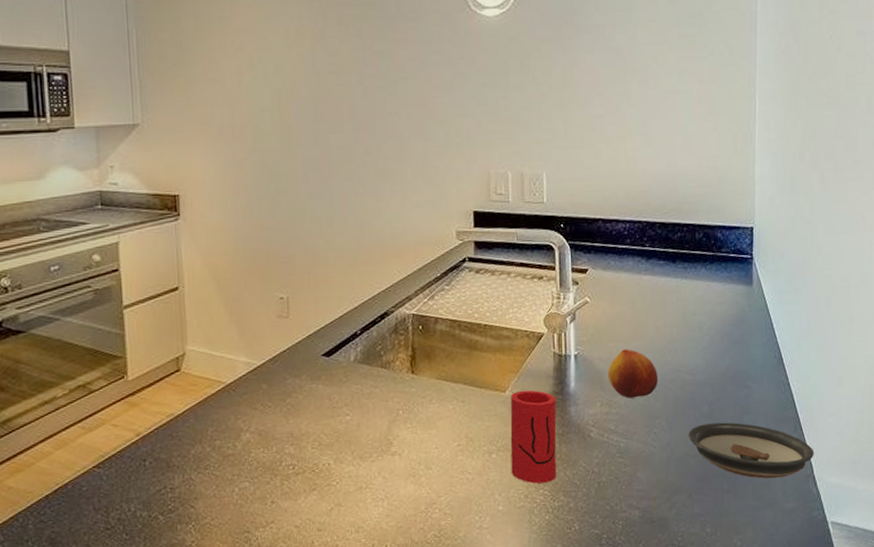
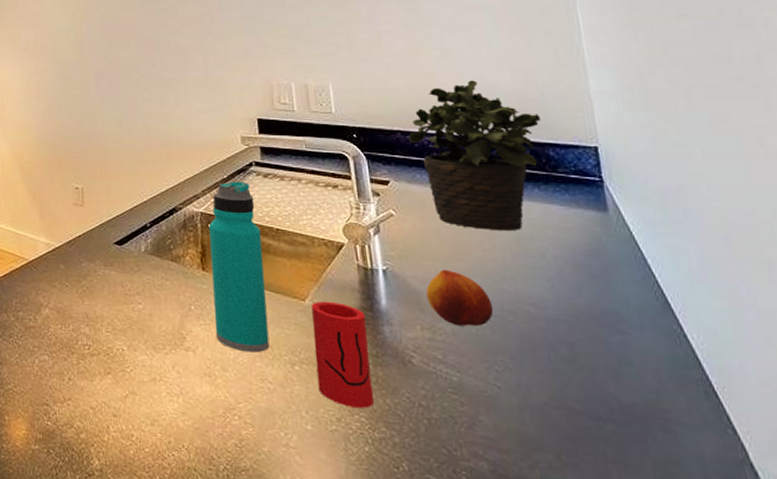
water bottle: none [420,279,471,449] -> present [209,182,270,353]
potted plant: none [608,166,716,310] -> present [408,80,542,230]
saucer: present [688,422,814,479] -> none [543,369,746,457]

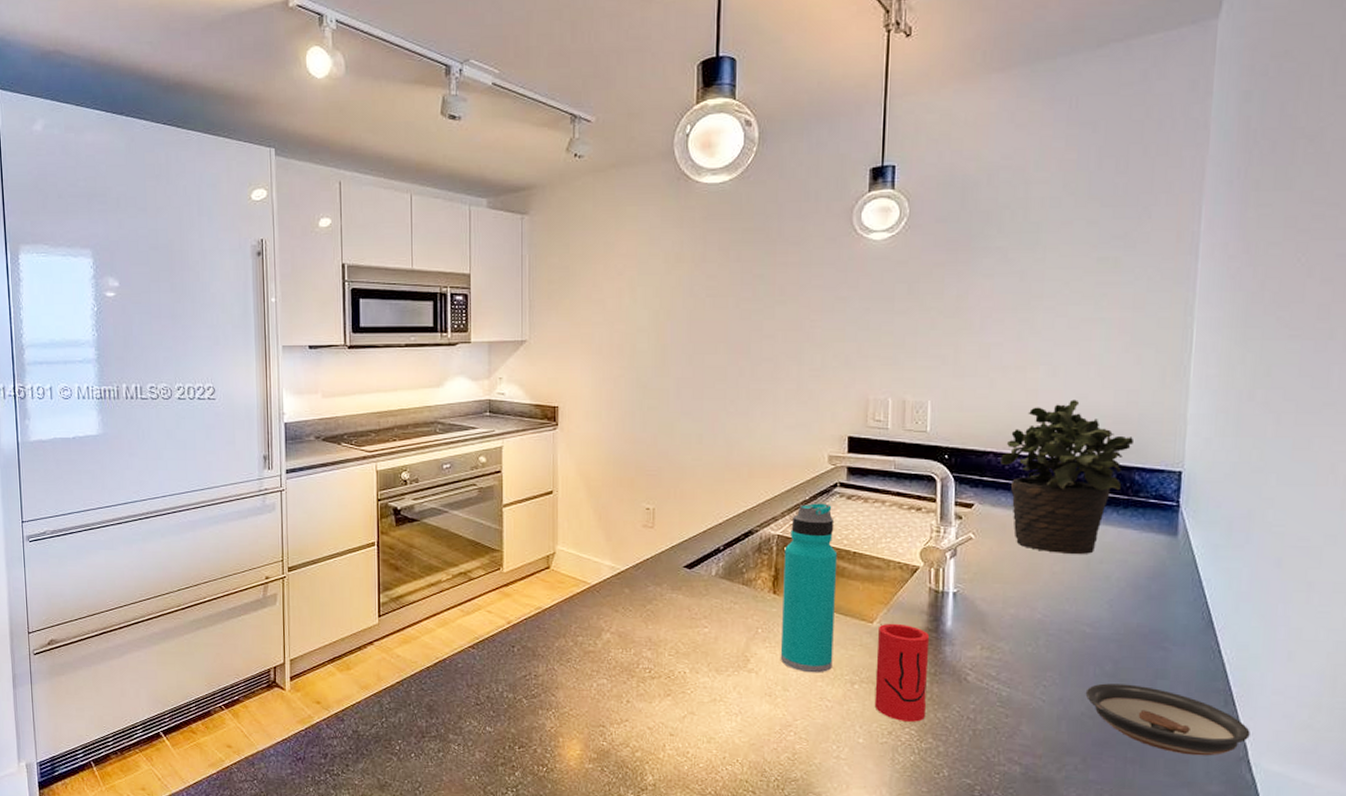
fruit: present [425,269,494,327] -> none [991,592,1053,646]
saucer: none [543,369,746,457] -> present [1085,683,1250,756]

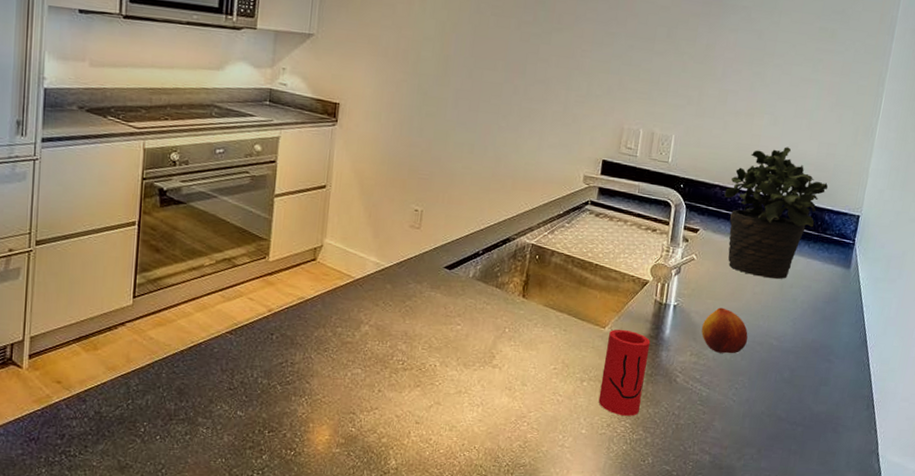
water bottle: present [780,503,838,673] -> none [522,217,583,371]
fruit: none [991,592,1053,646] -> present [701,307,748,354]
saucer: present [1085,683,1250,756] -> none [766,388,882,449]

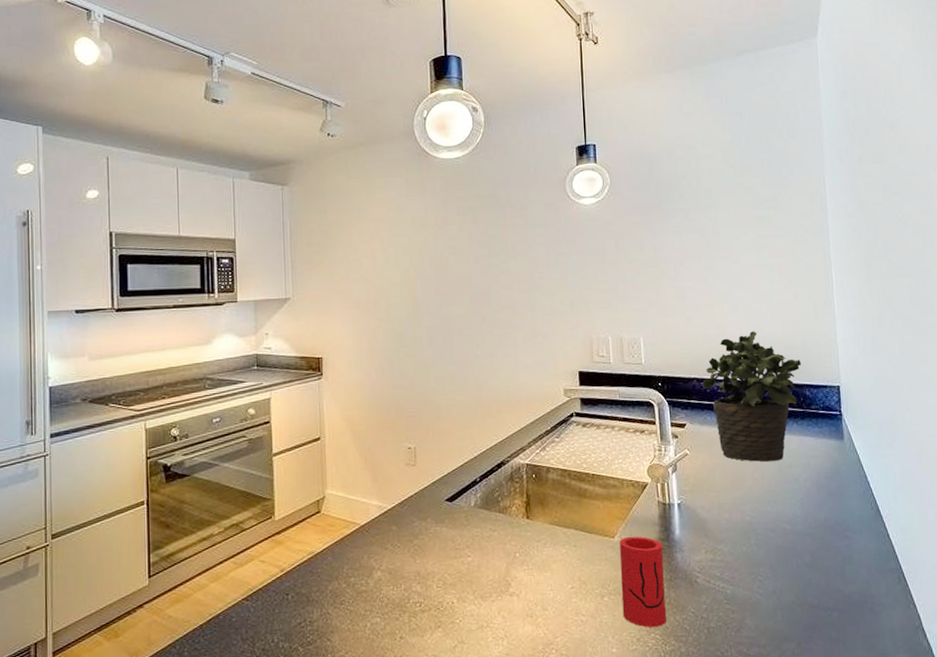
fruit: present [701,307,748,354] -> none [710,498,760,546]

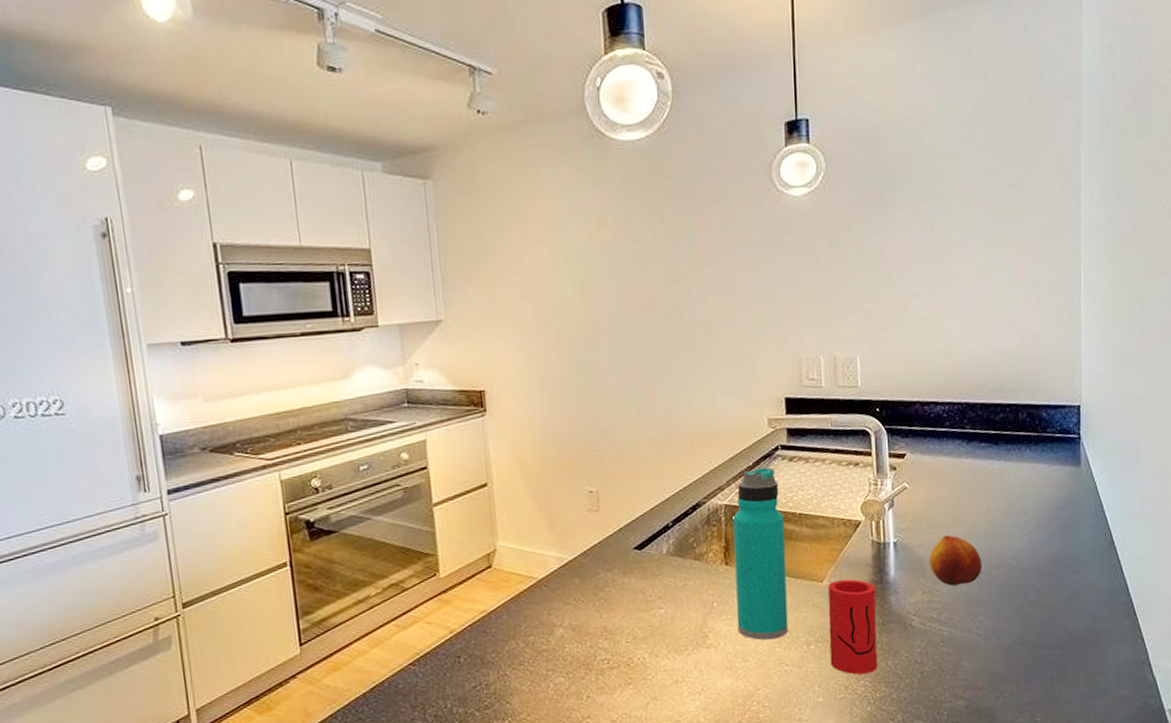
water bottle: none [533,432,584,591] -> present [733,467,788,641]
potted plant: present [702,331,802,462] -> none [926,345,1040,494]
fruit: none [710,498,760,546] -> present [928,535,983,586]

